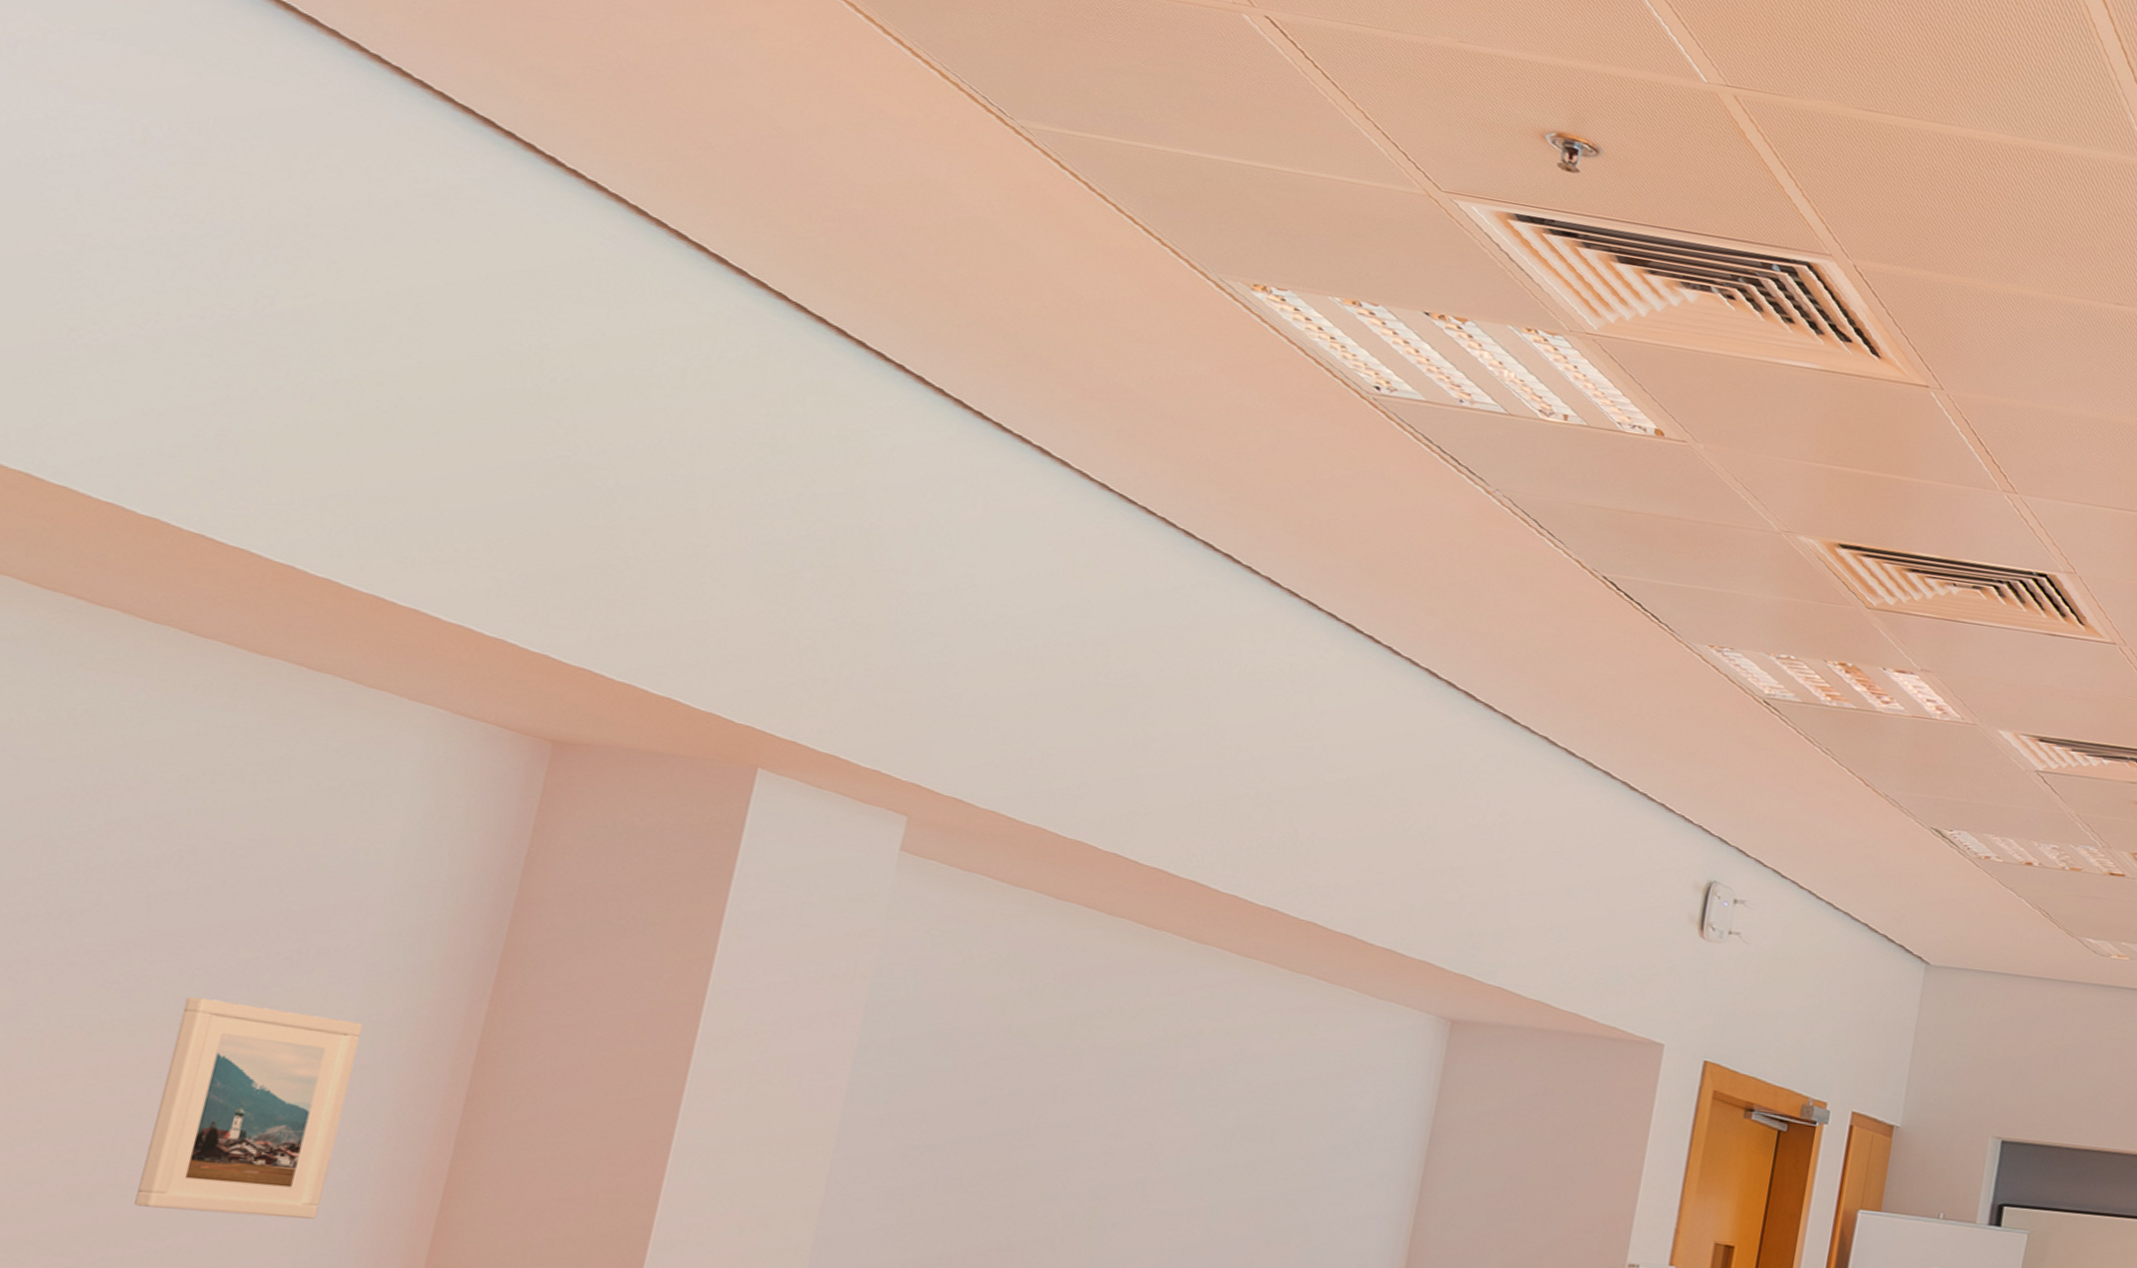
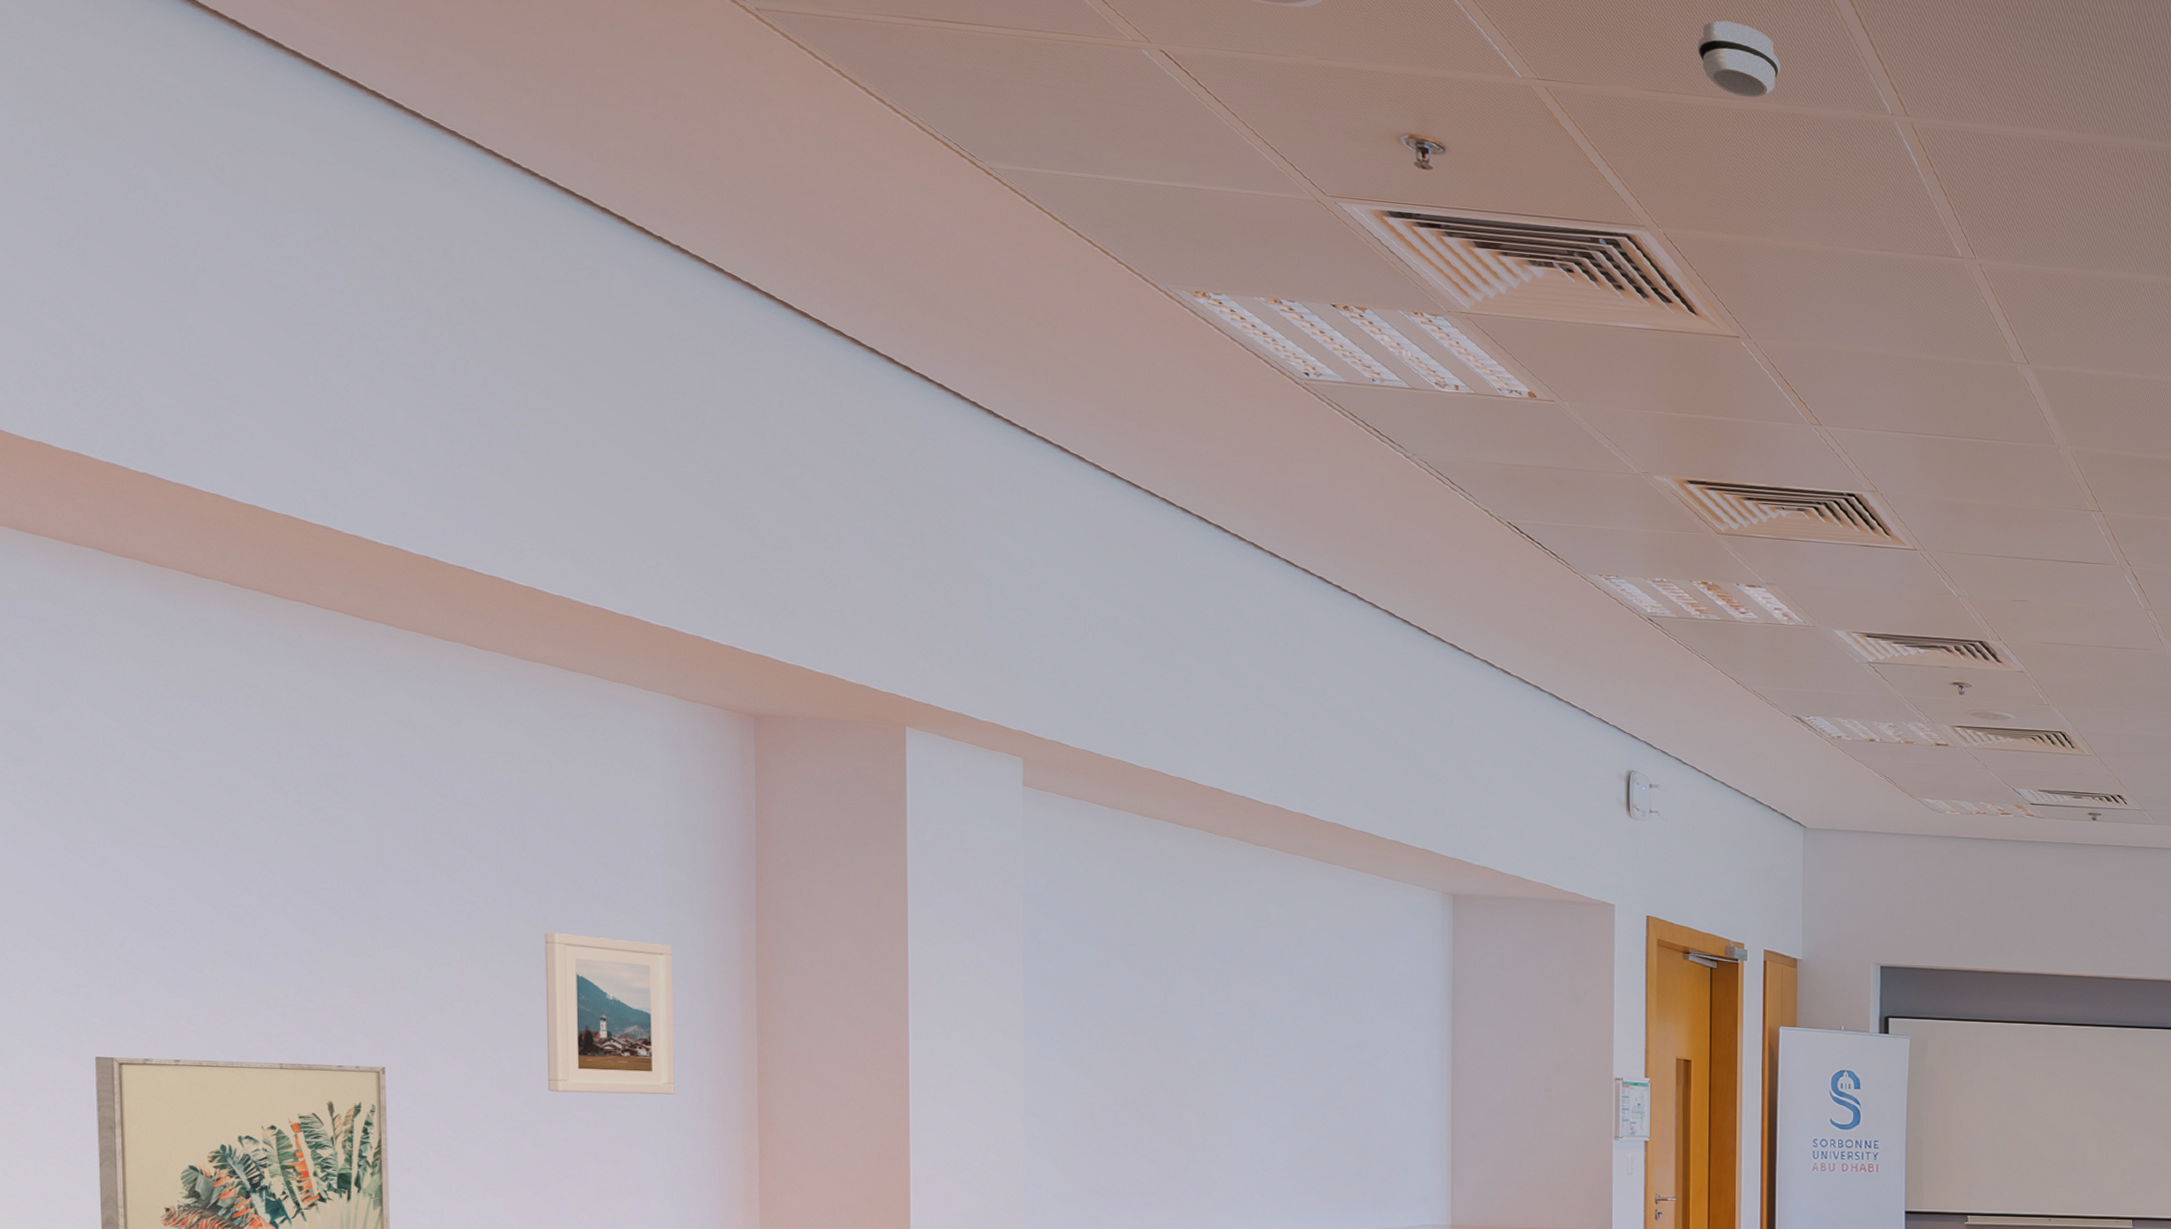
smoke detector: none [1926,42,2024,128] -> present [1698,20,1780,98]

